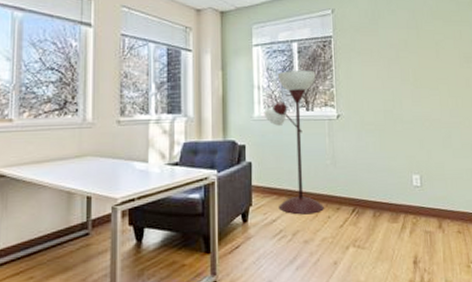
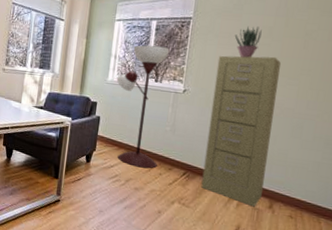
filing cabinet: none [364,69,430,231] -> present [201,55,282,207]
potted plant: none [375,40,399,73] -> present [234,26,262,58]

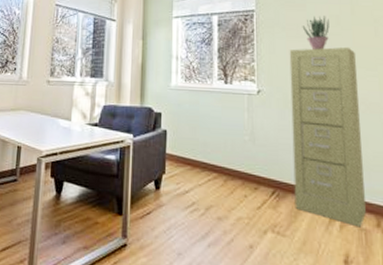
floor lamp: present [116,45,170,169] -> none [181,43,240,191]

